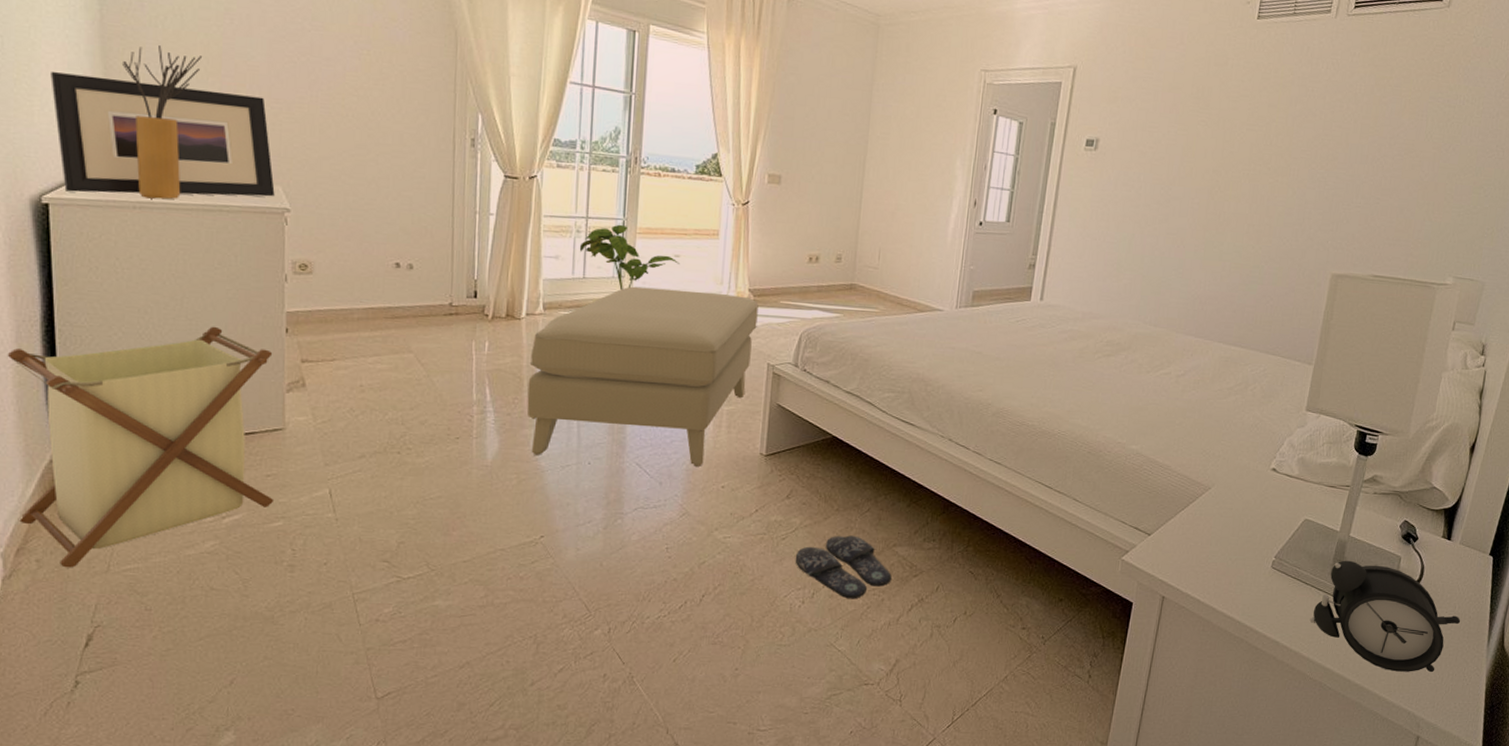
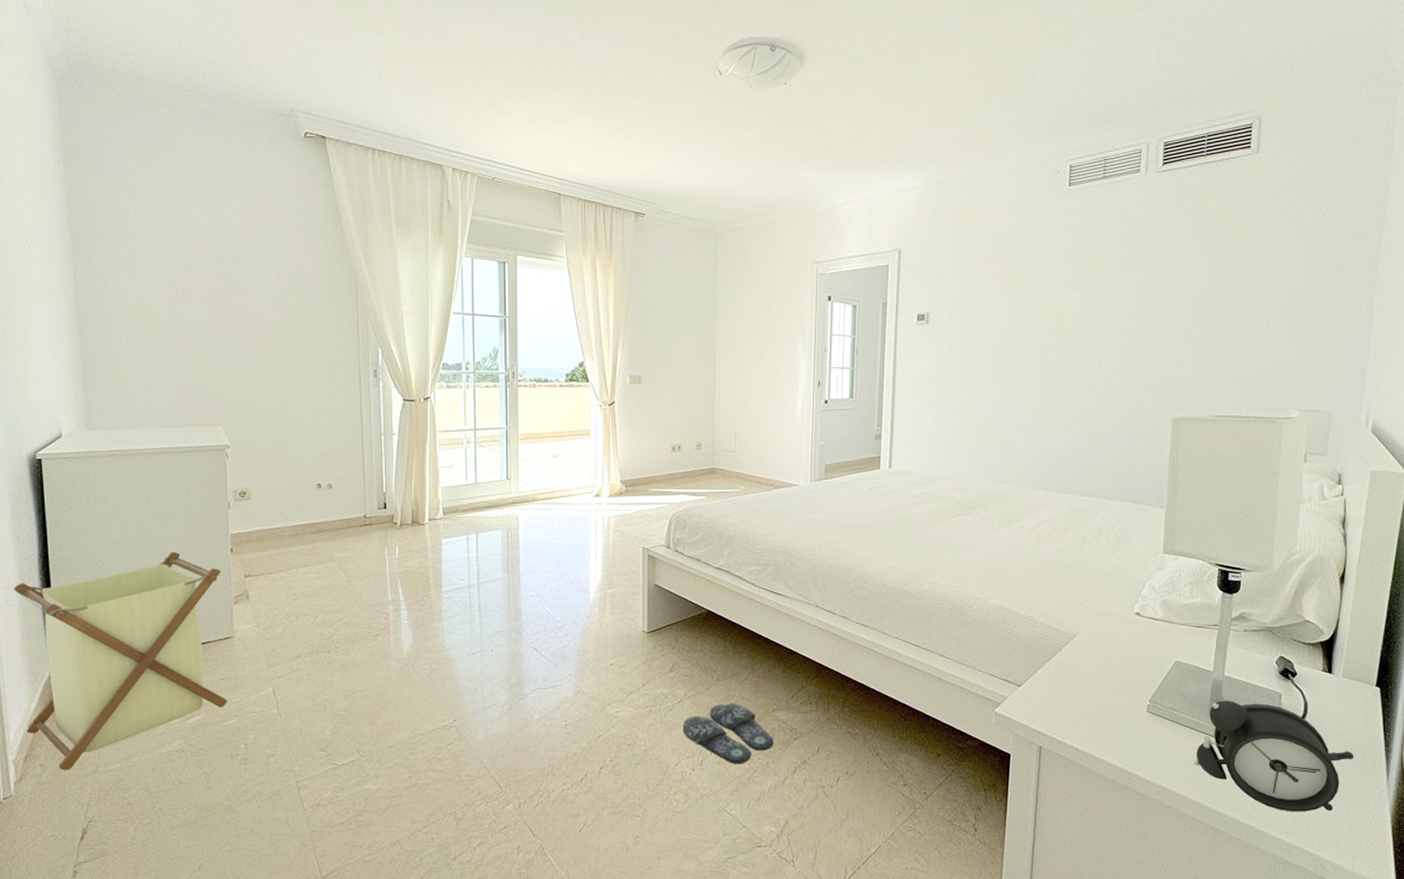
picture frame: present [50,72,275,197] -> none [40,350,217,447]
vase: present [123,46,203,200] -> none [94,319,156,447]
ottoman: present [527,286,759,467] -> none [434,486,630,647]
house plant: present [579,224,679,291] -> none [470,432,557,492]

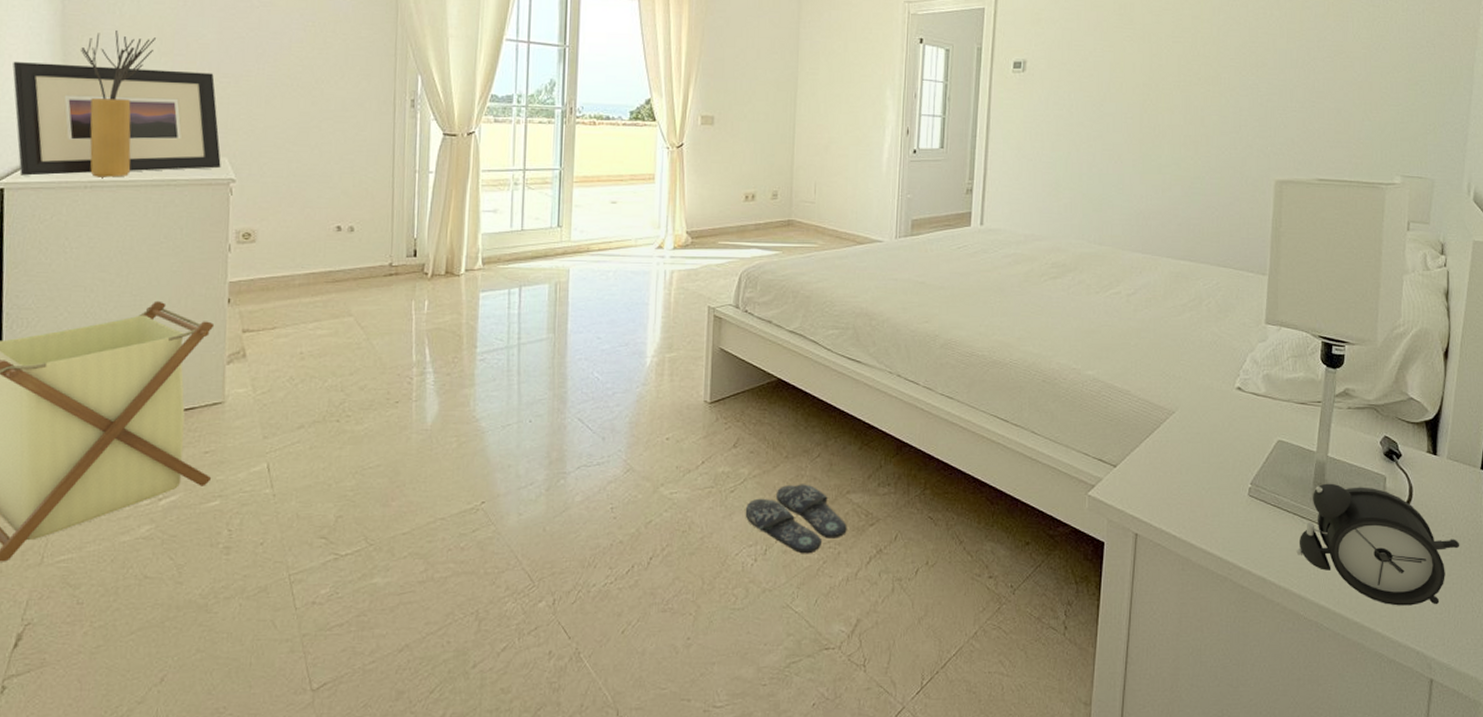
picture frame: none [40,350,217,447] -> present [12,62,221,176]
vase: none [94,319,156,447] -> present [81,31,157,178]

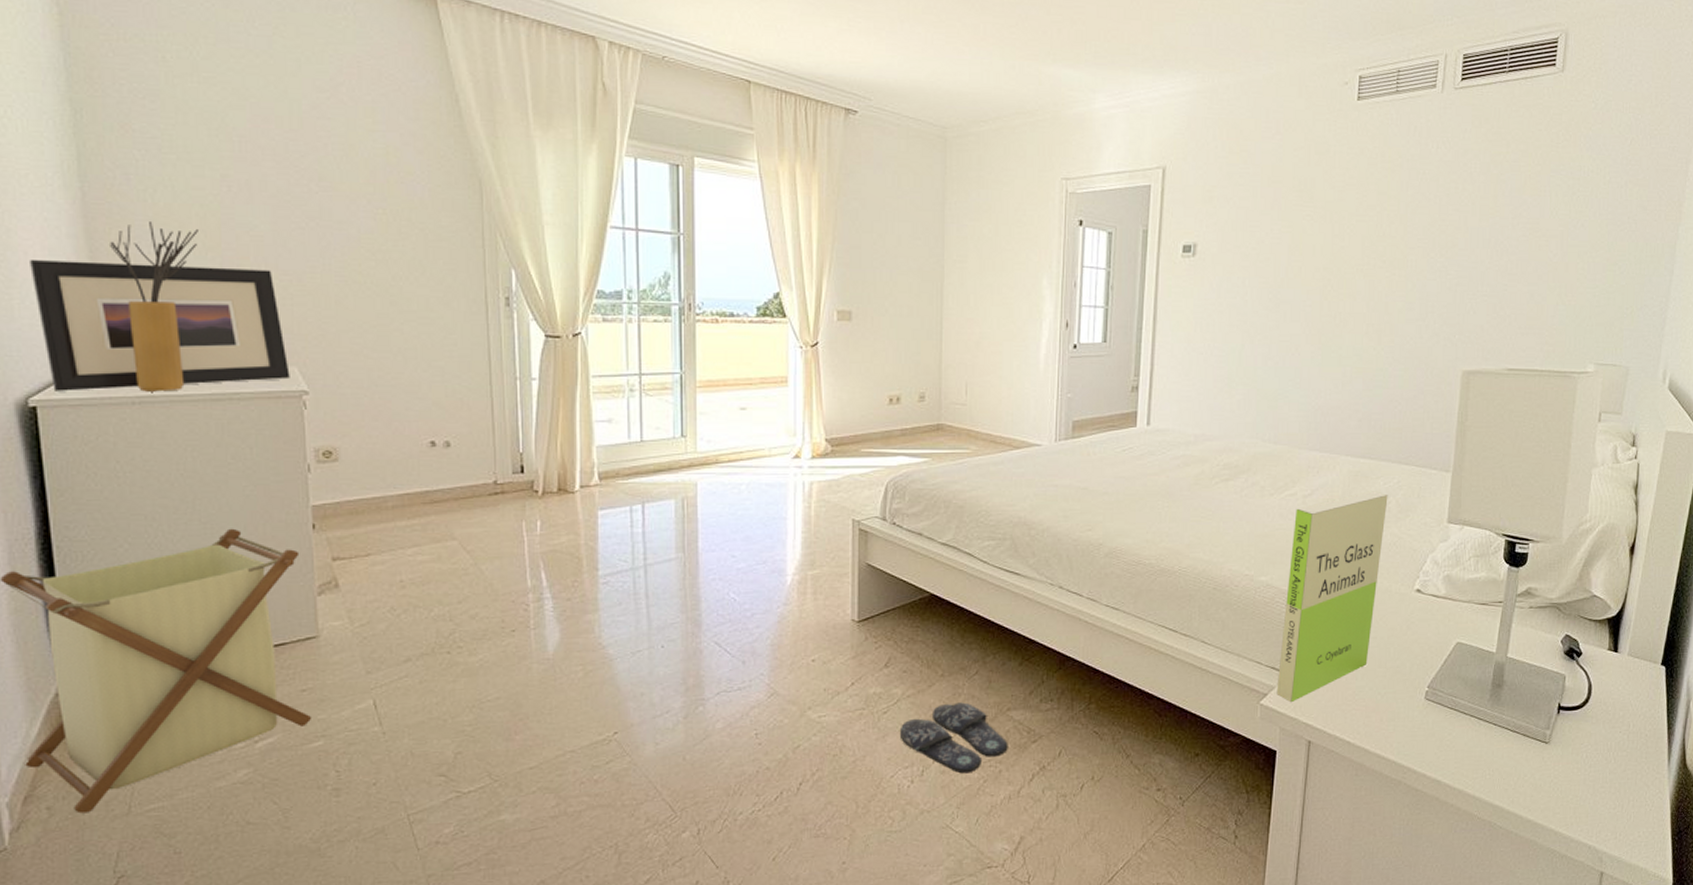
book: none [1104,291,1208,495] -> present [1276,491,1388,703]
alarm clock: present [1296,483,1460,606] -> none [1472,684,1637,803]

